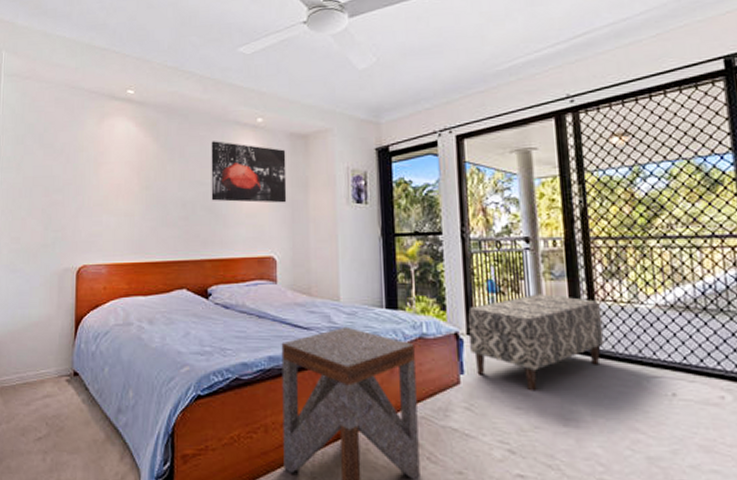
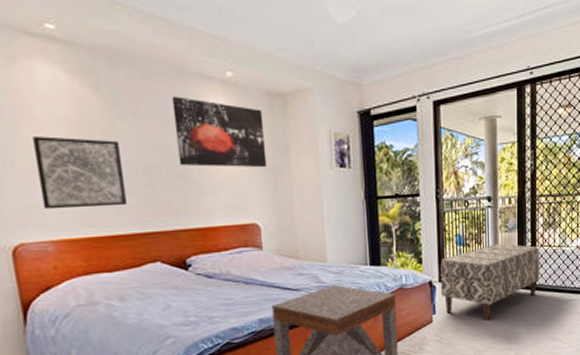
wall art: none [104,176,167,237] -> present [32,136,127,210]

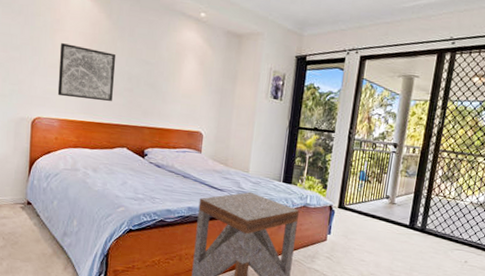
wall art: present [171,96,268,168] -> none [154,27,222,90]
bench: present [440,243,540,321] -> none [338,185,435,251]

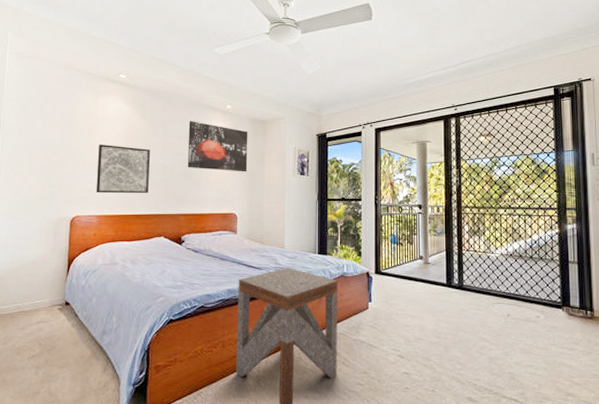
wall art: none [154,27,222,90] -> present [187,121,248,172]

